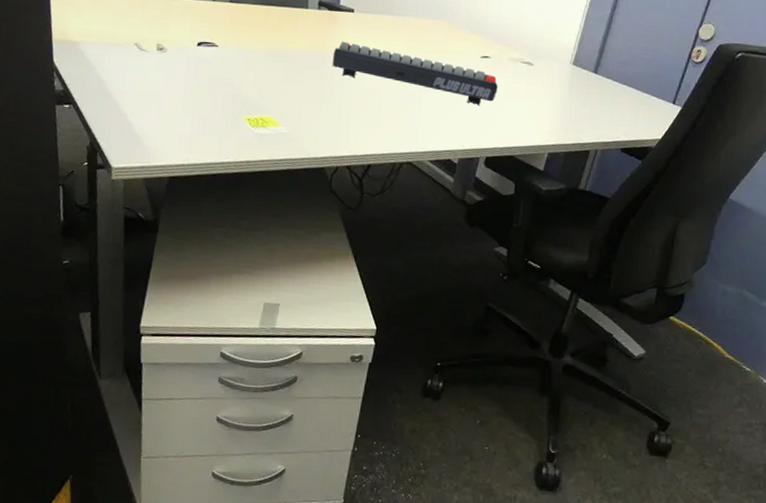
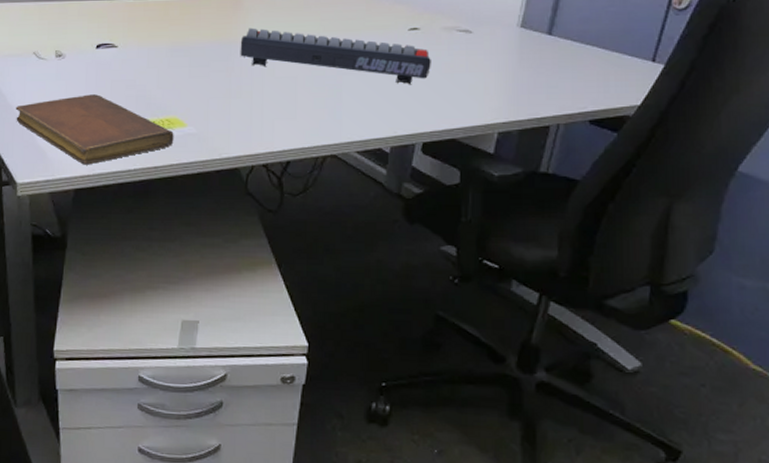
notebook: none [114,88,267,155] -> present [15,94,174,165]

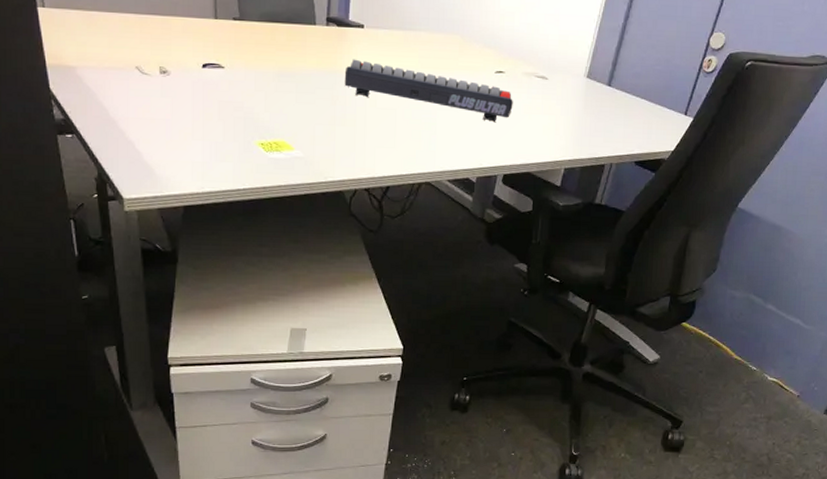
notebook: present [15,94,174,165] -> none [119,113,282,183]

